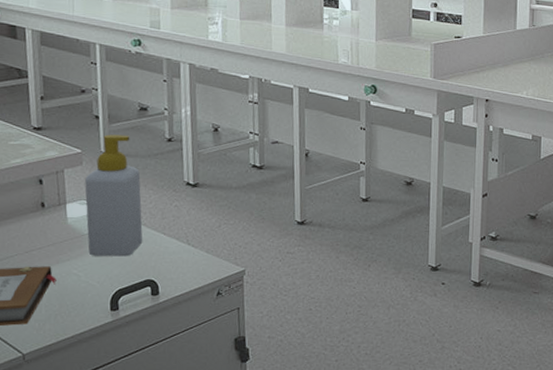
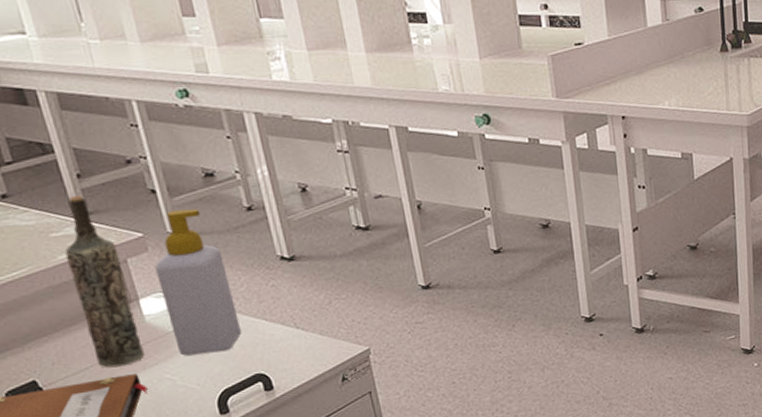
bottle: none [17,114,61,259] -> present [64,196,145,368]

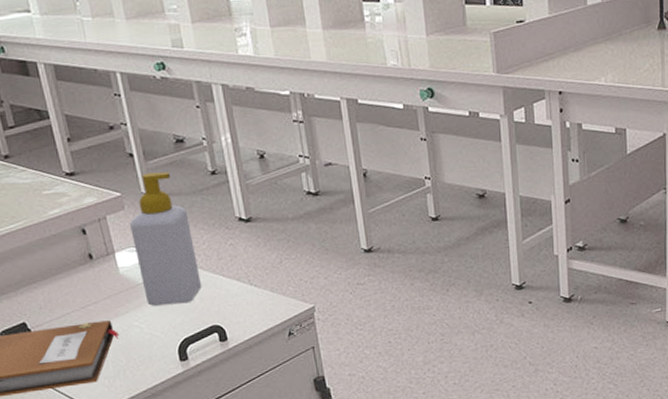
bottle: present [64,196,145,368] -> none [54,158,118,314]

